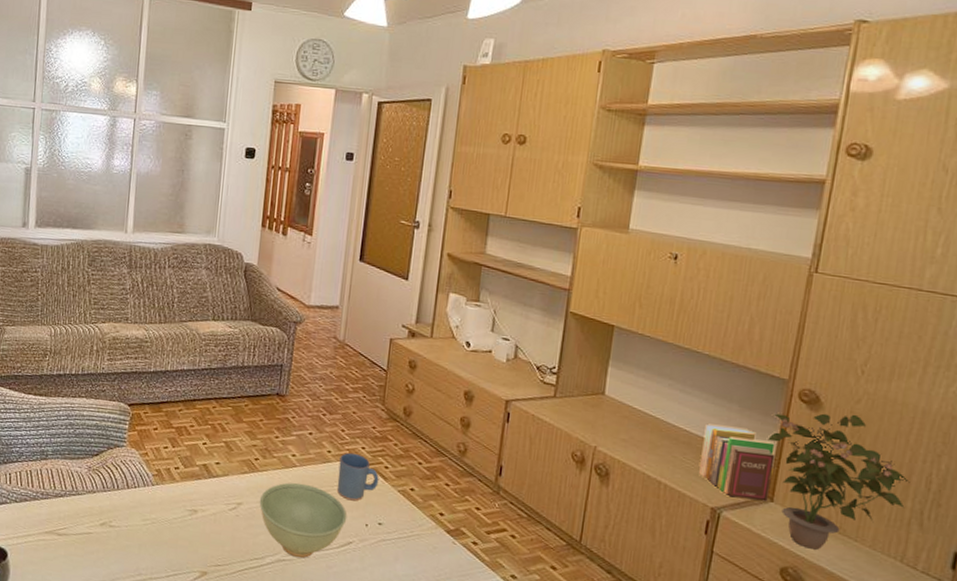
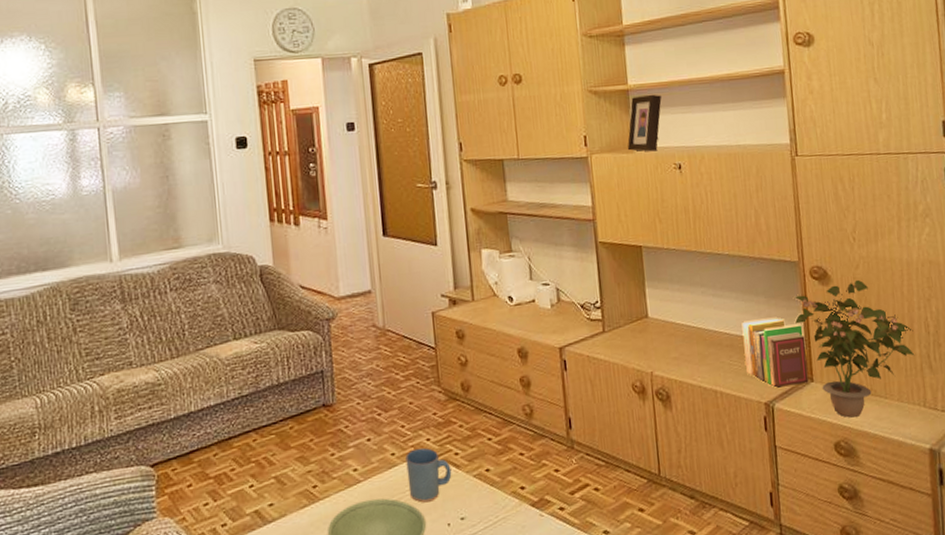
picture frame: none [623,178,673,237] -> present [628,95,662,152]

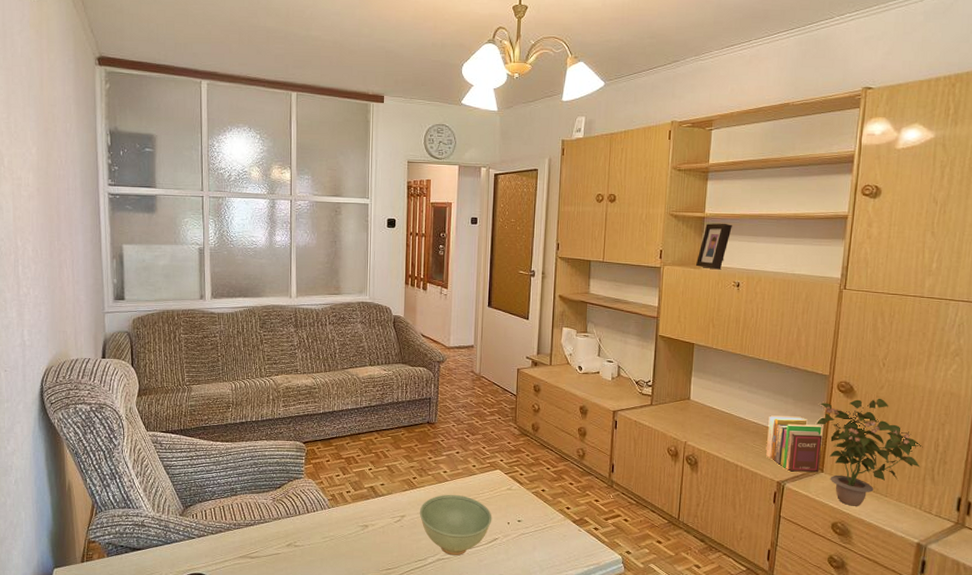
mug: present [405,447,452,503] -> none [482,465,516,505]

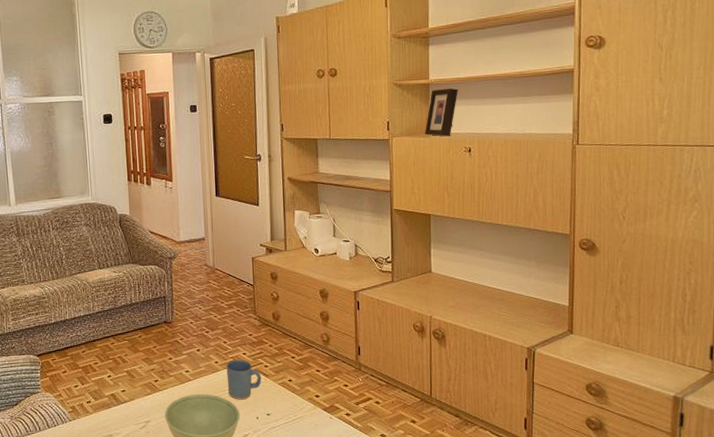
mug: none [482,465,516,505] -> present [226,359,262,400]
books: present [766,416,823,473] -> none [513,280,569,336]
potted plant: present [815,399,923,506] -> none [560,253,671,365]

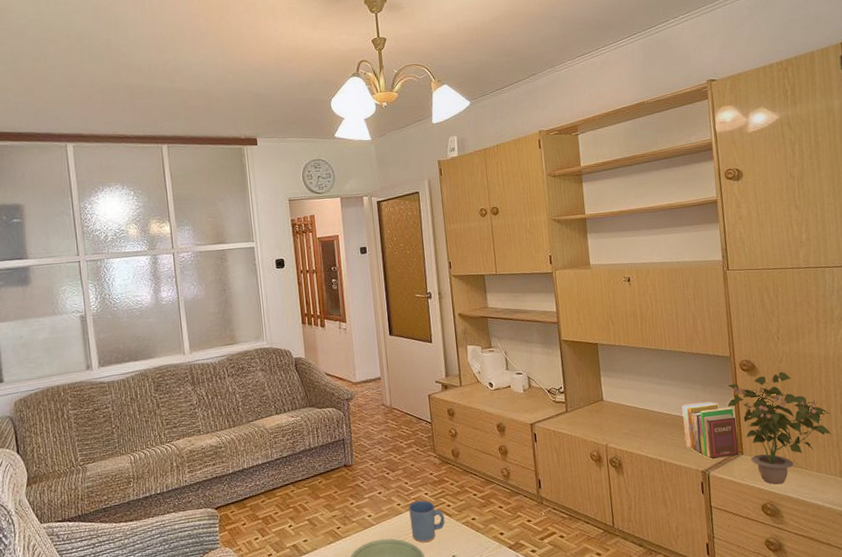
picture frame: present [425,88,458,137] -> none [585,222,613,268]
books: none [513,280,569,336] -> present [683,402,739,459]
potted plant: none [560,253,671,365] -> present [726,372,832,485]

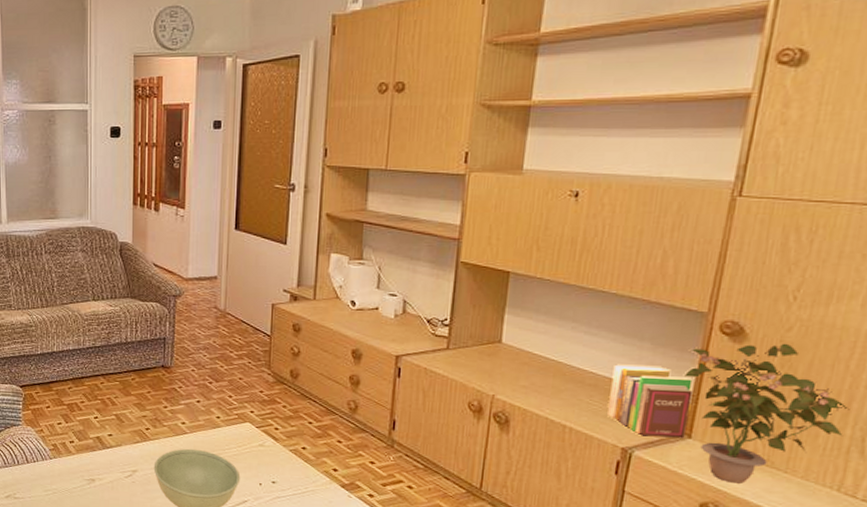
mug: present [408,500,445,543] -> none [228,417,270,462]

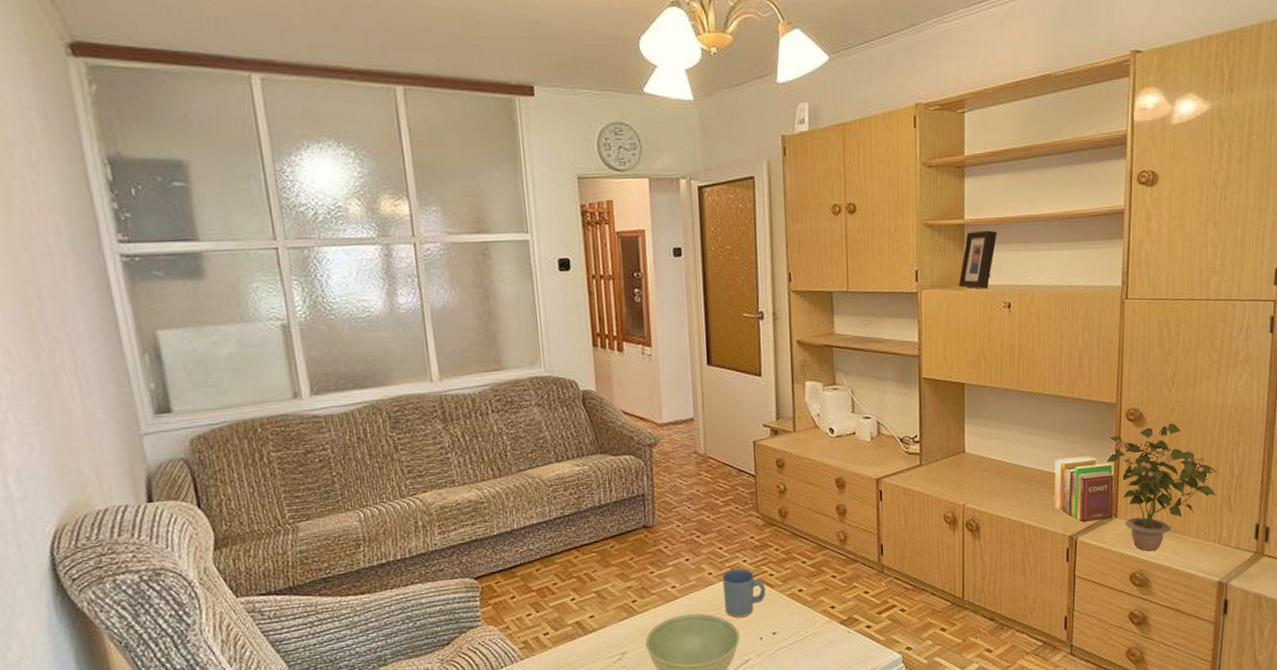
mug: none [228,417,270,462] -> present [722,568,766,618]
picture frame: none [516,114,571,175] -> present [959,231,997,289]

